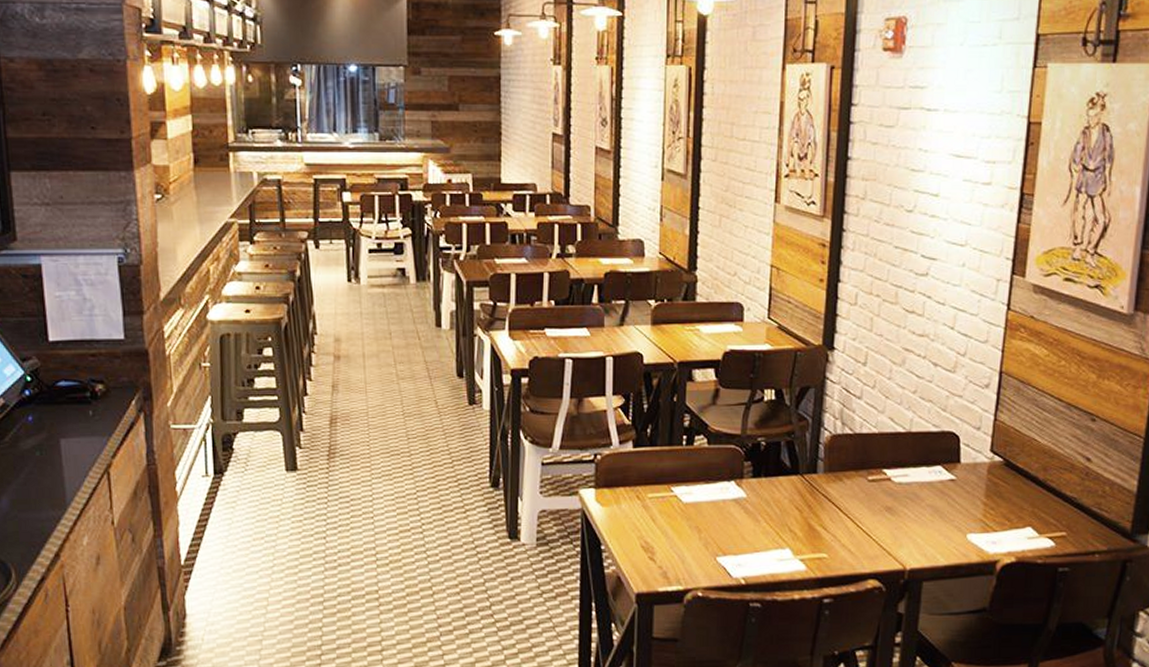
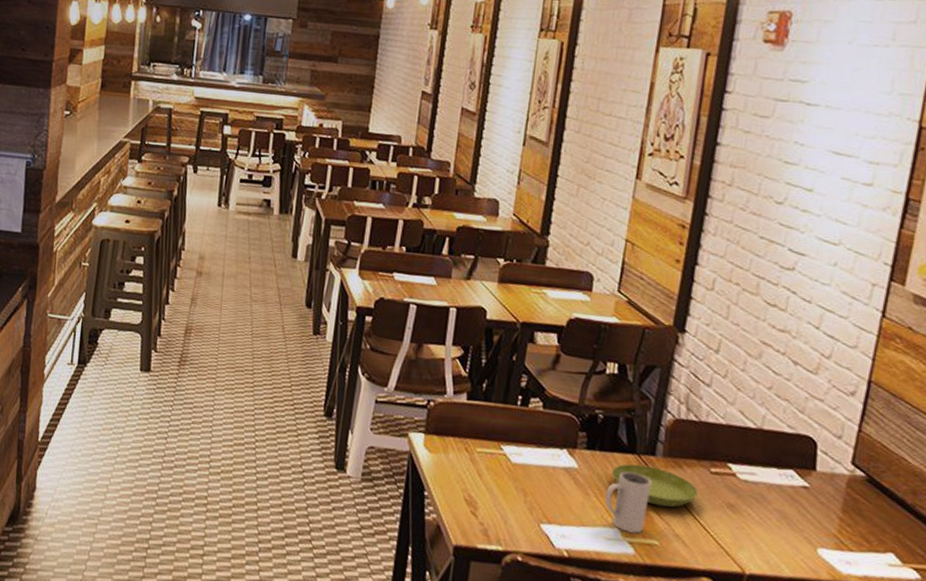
mug: none [775,493,816,550] -> present [605,471,652,534]
saucer: none [778,484,859,521] -> present [611,463,698,507]

